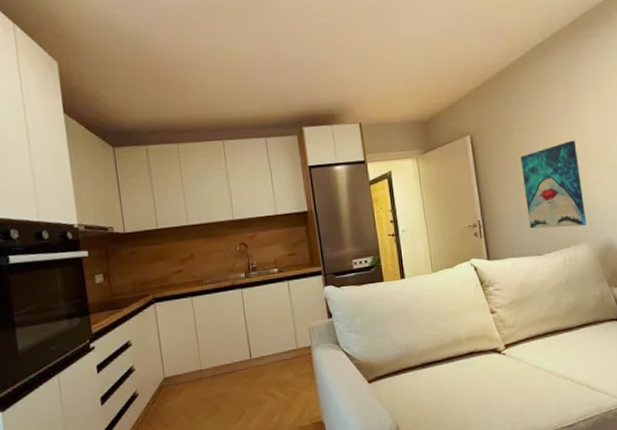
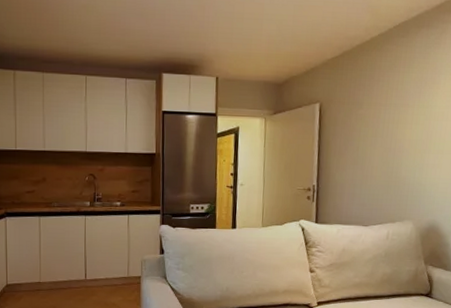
wall art: present [520,140,587,229] -> none [360,121,421,204]

